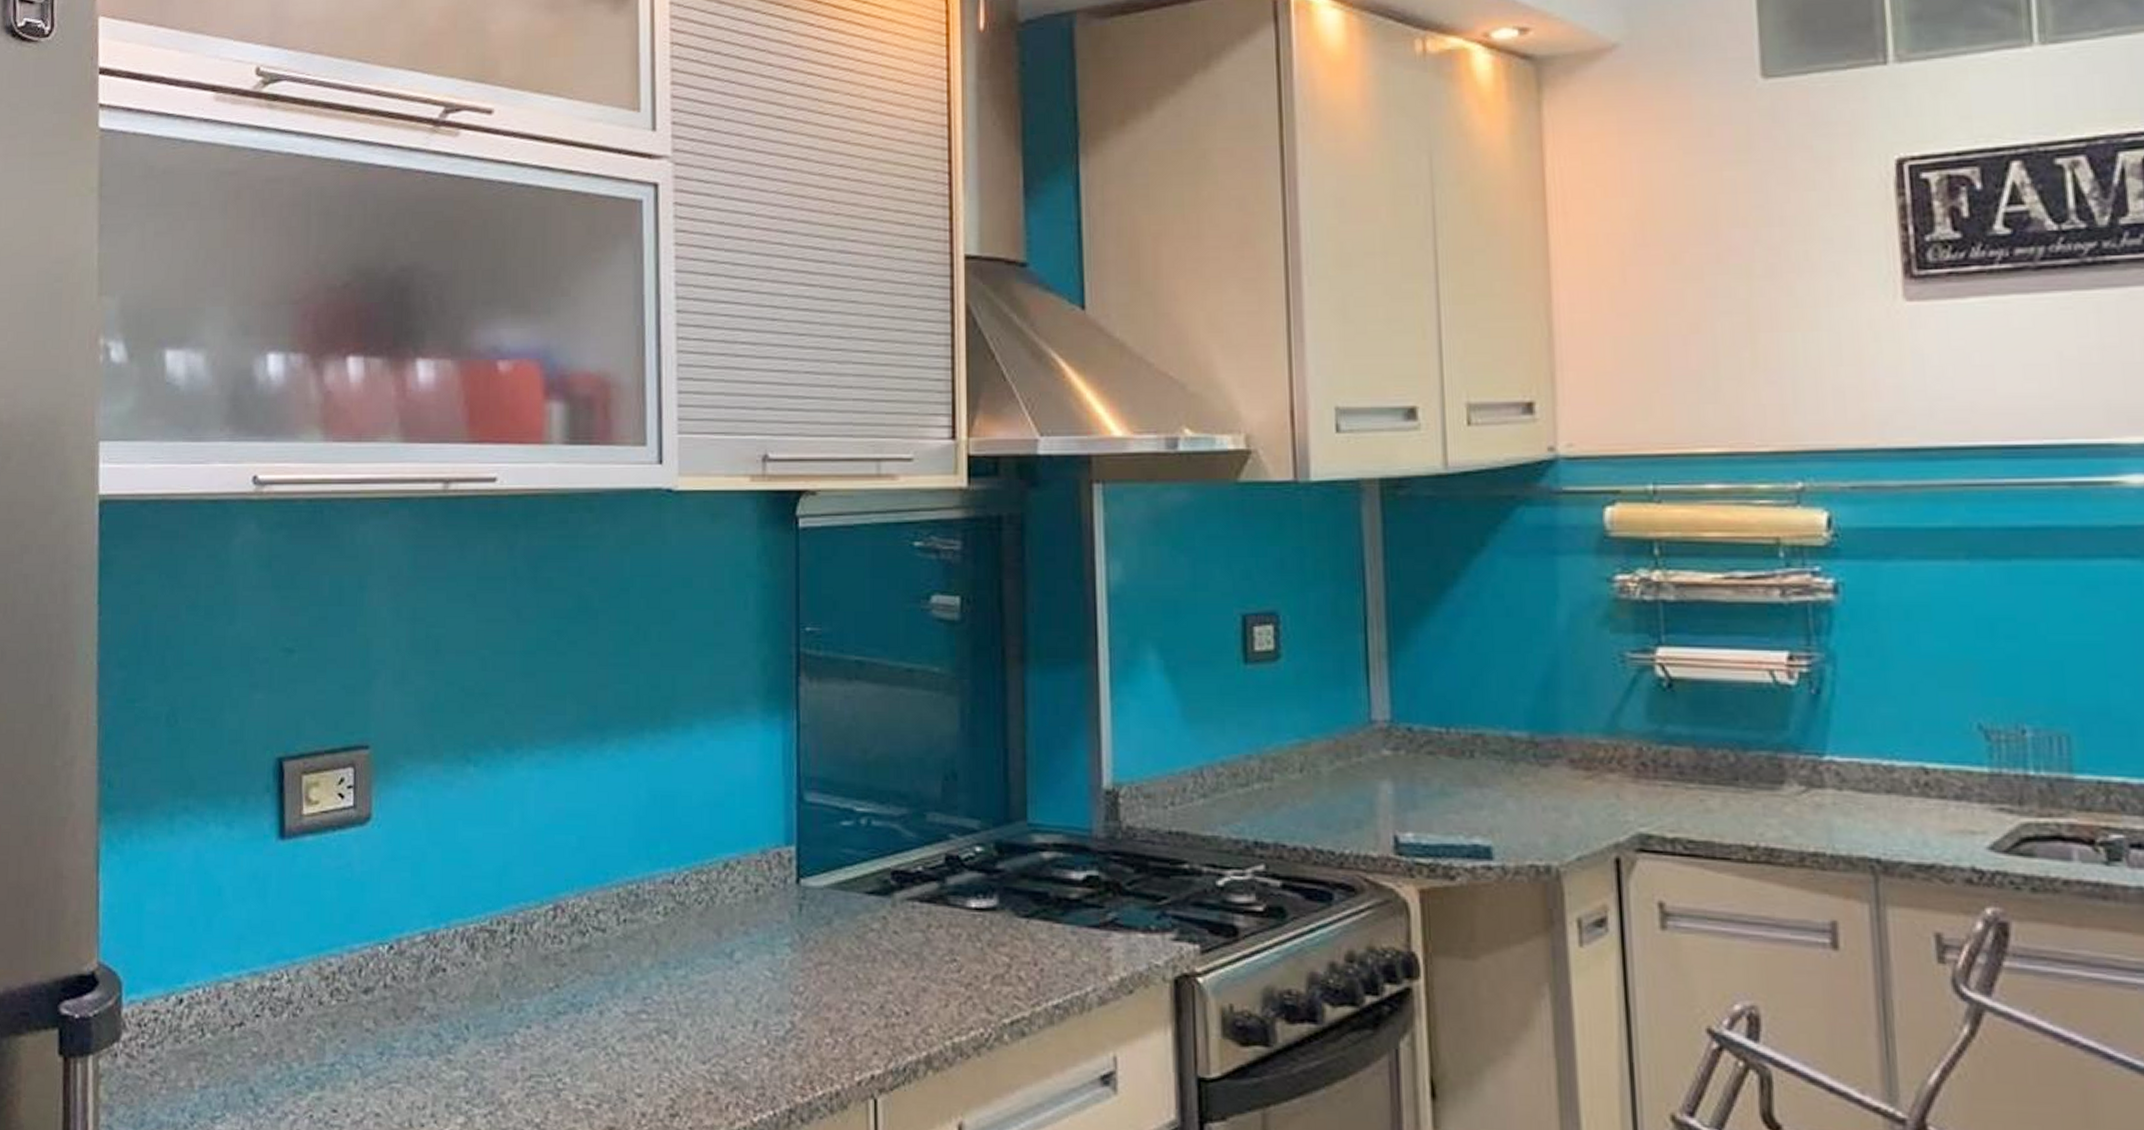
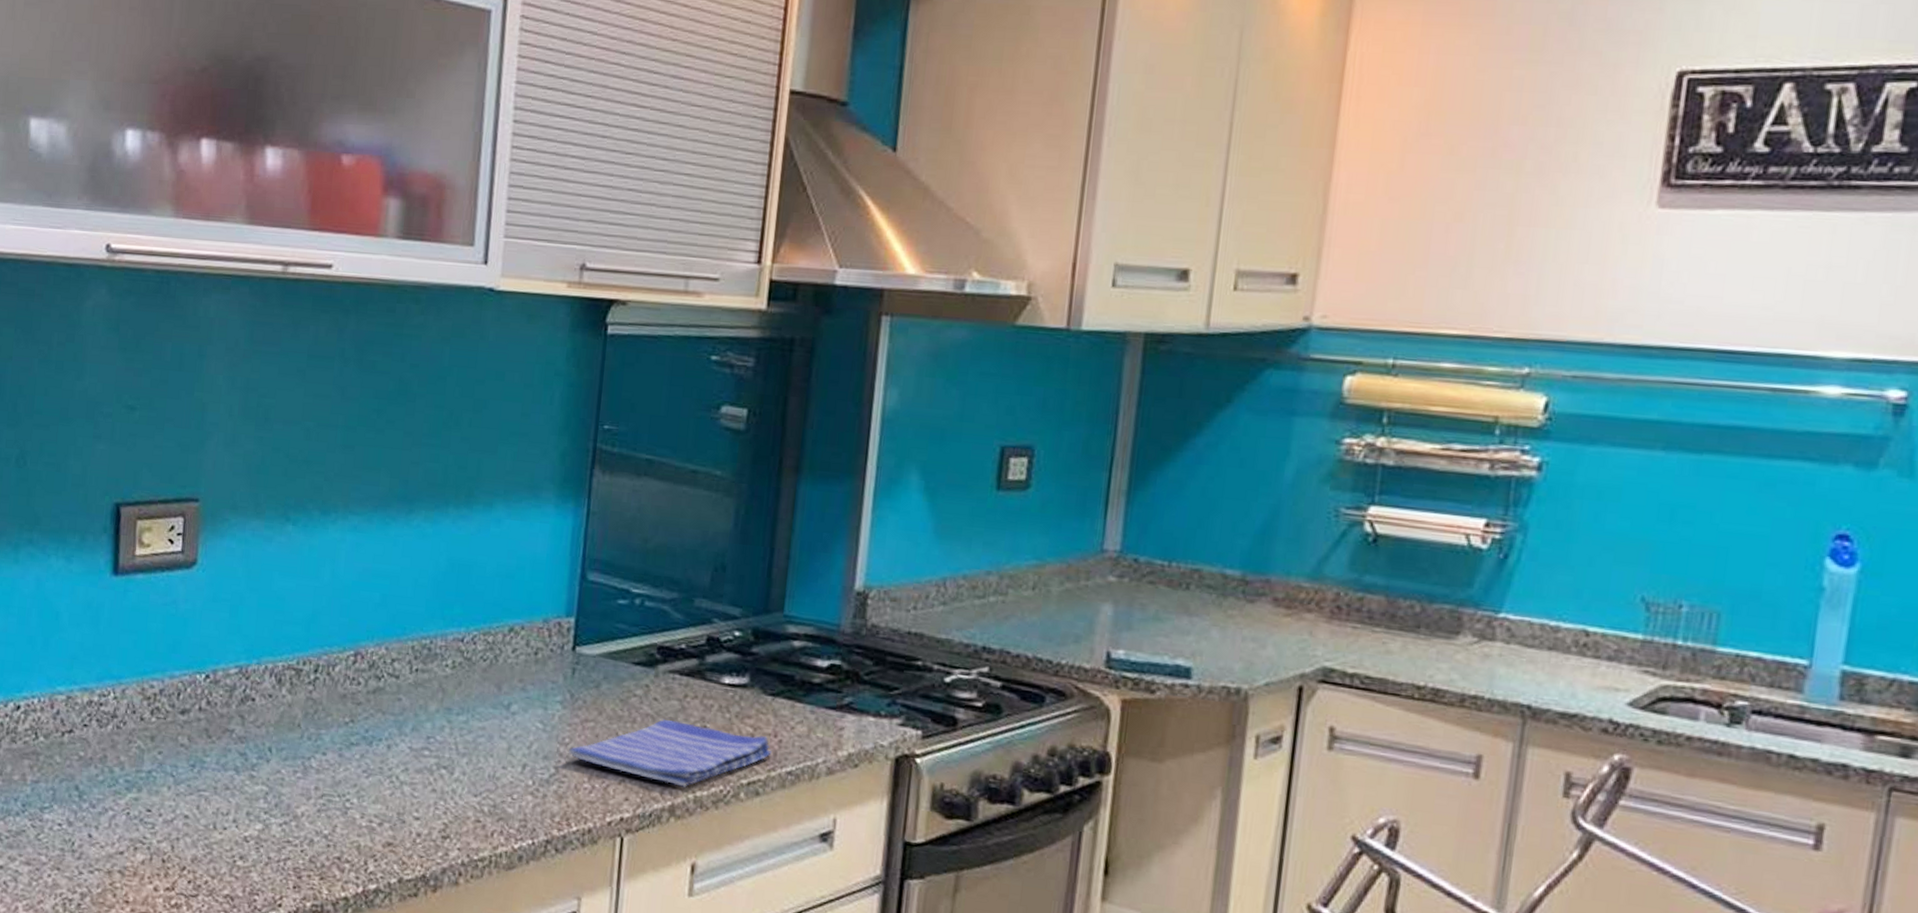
dish towel: none [805,954,1033,1035] -> present [569,718,772,789]

